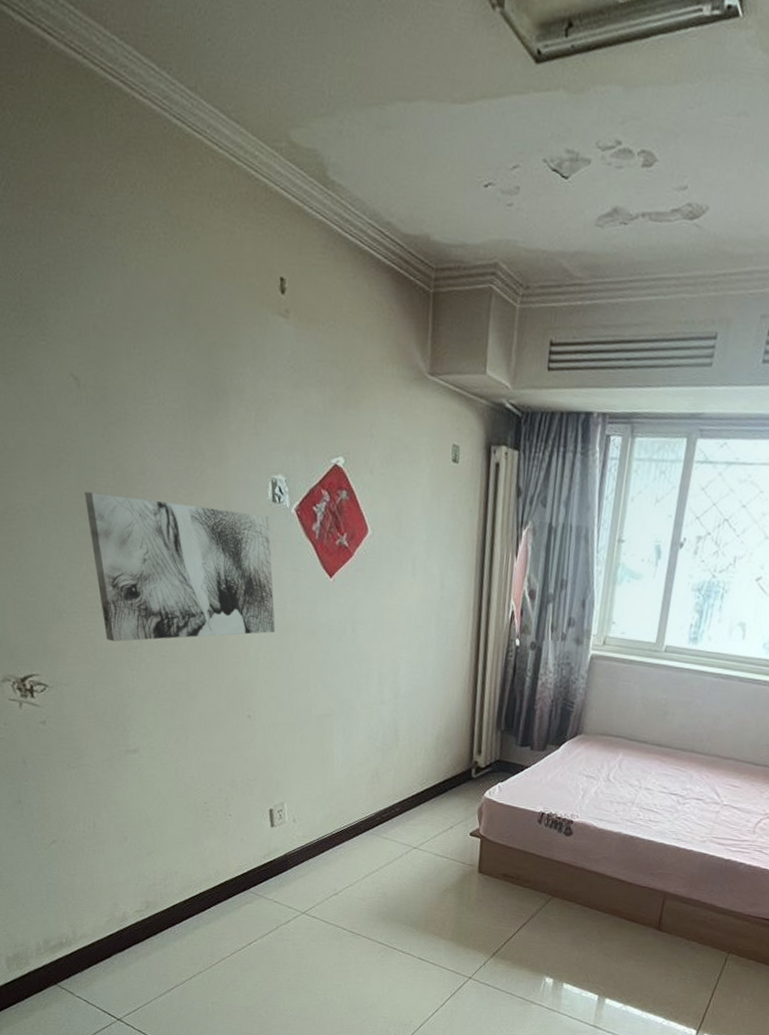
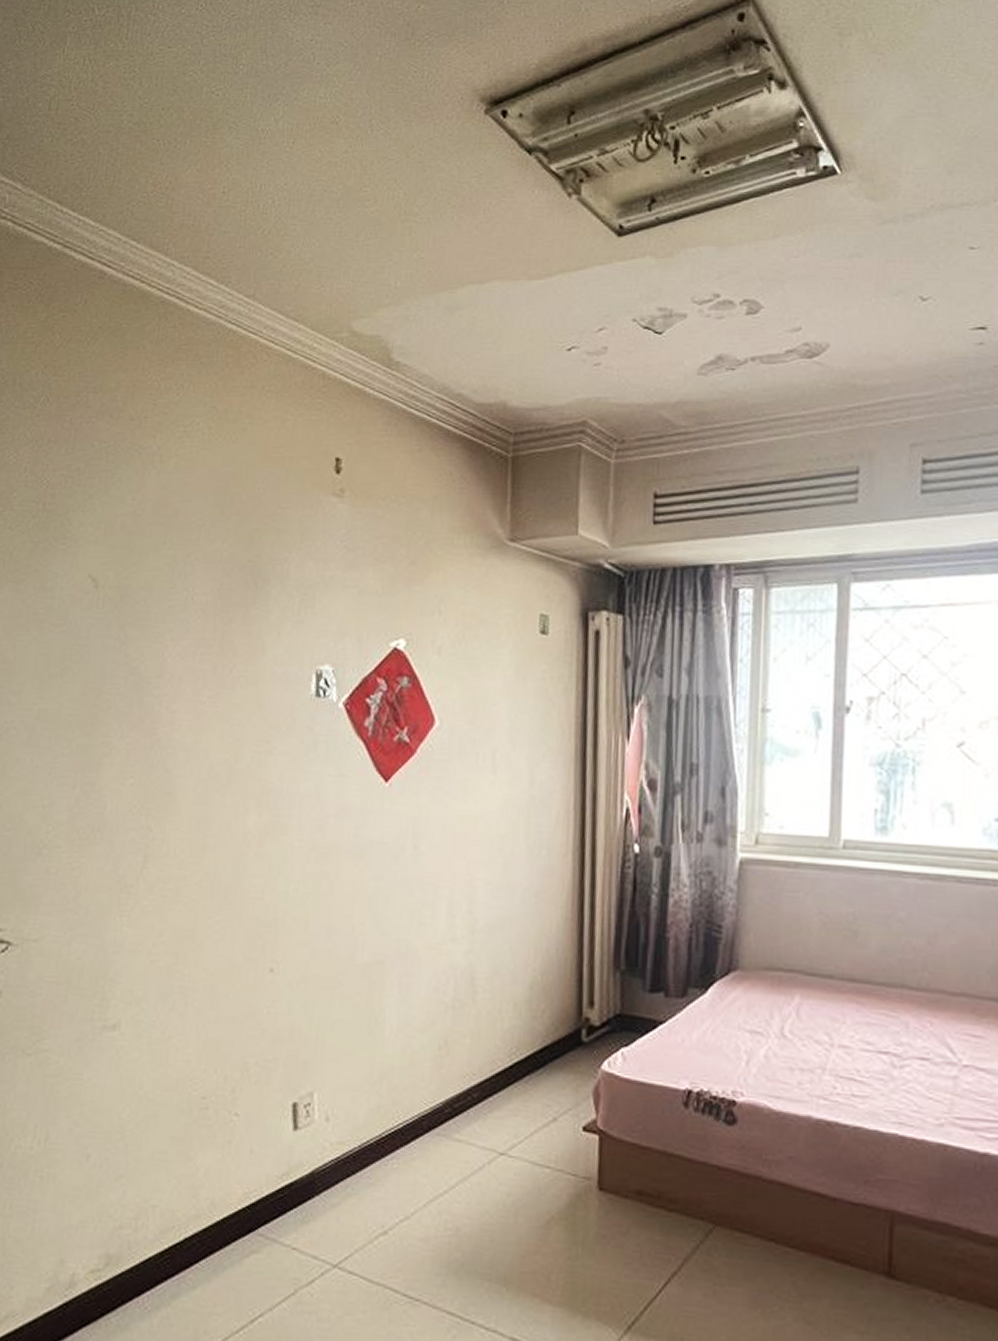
wall art: present [85,491,275,642] -> none [88,702,313,880]

